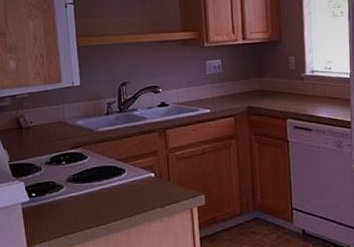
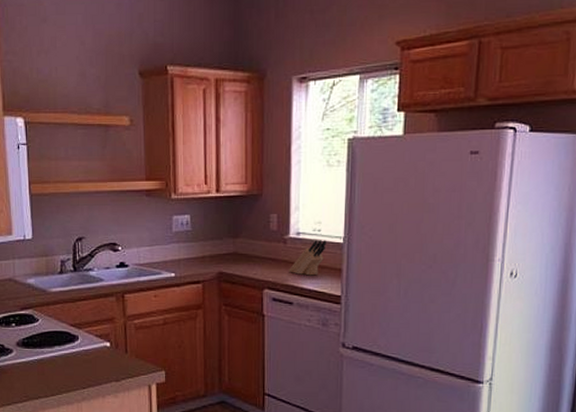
knife block: none [307,76,336,106] -> present [289,240,327,276]

